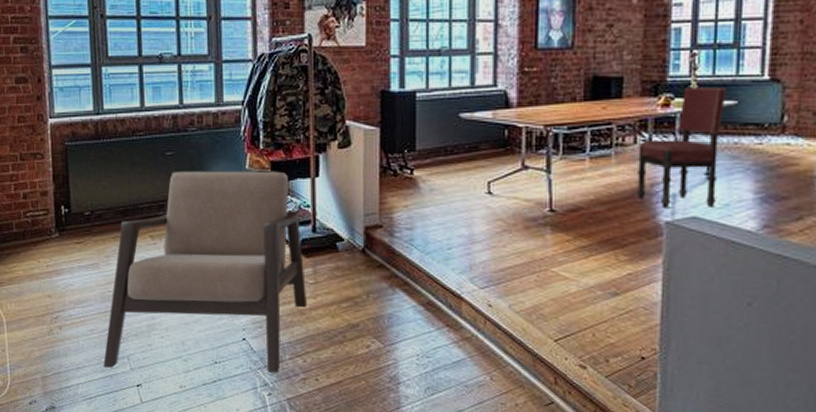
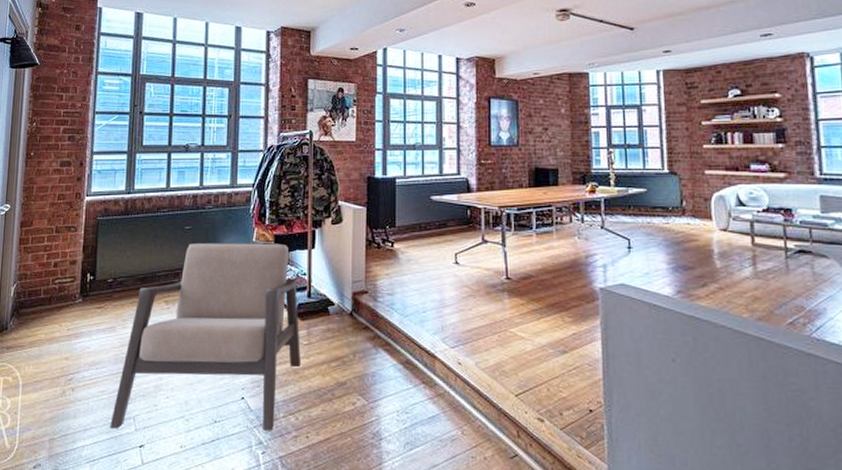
dining chair: present [637,86,726,208] -> none [574,177,638,276]

